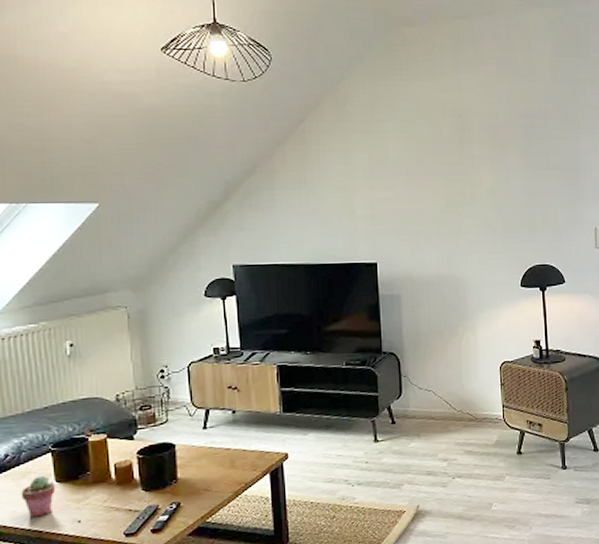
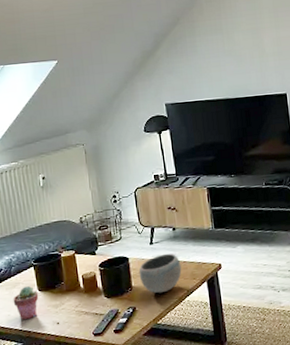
bowl: none [187,439,240,487] -> present [139,253,182,294]

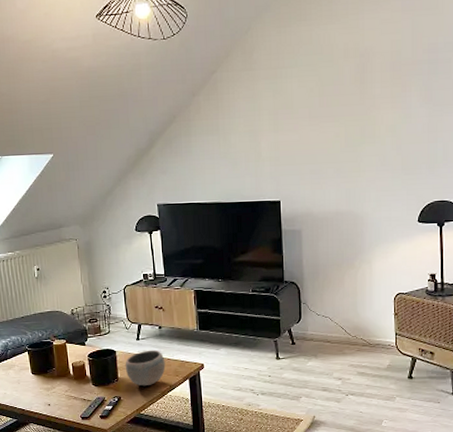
potted succulent: present [13,286,39,320] -> none [9,369,32,399]

